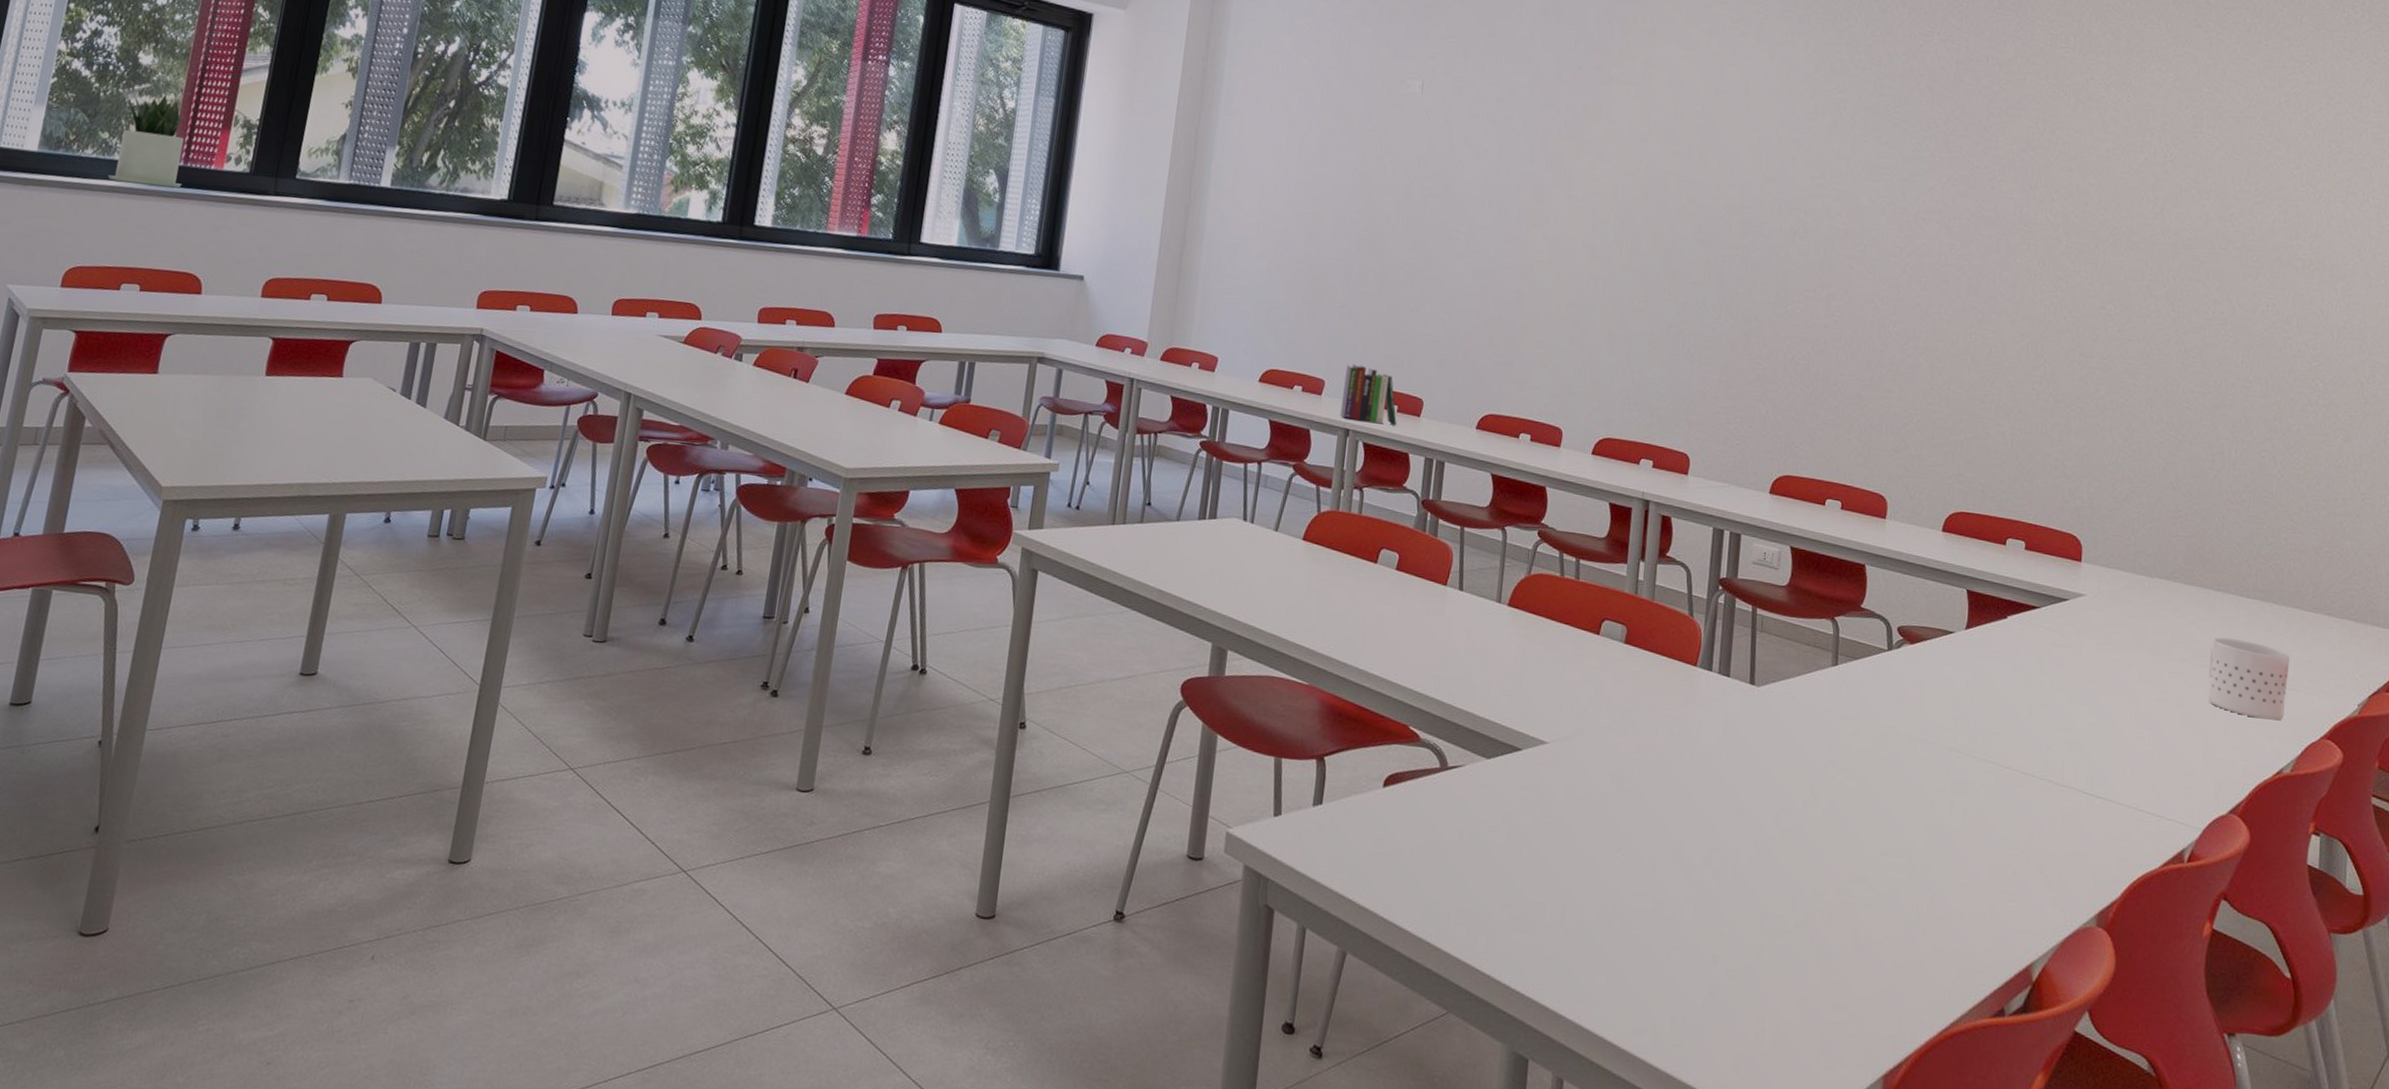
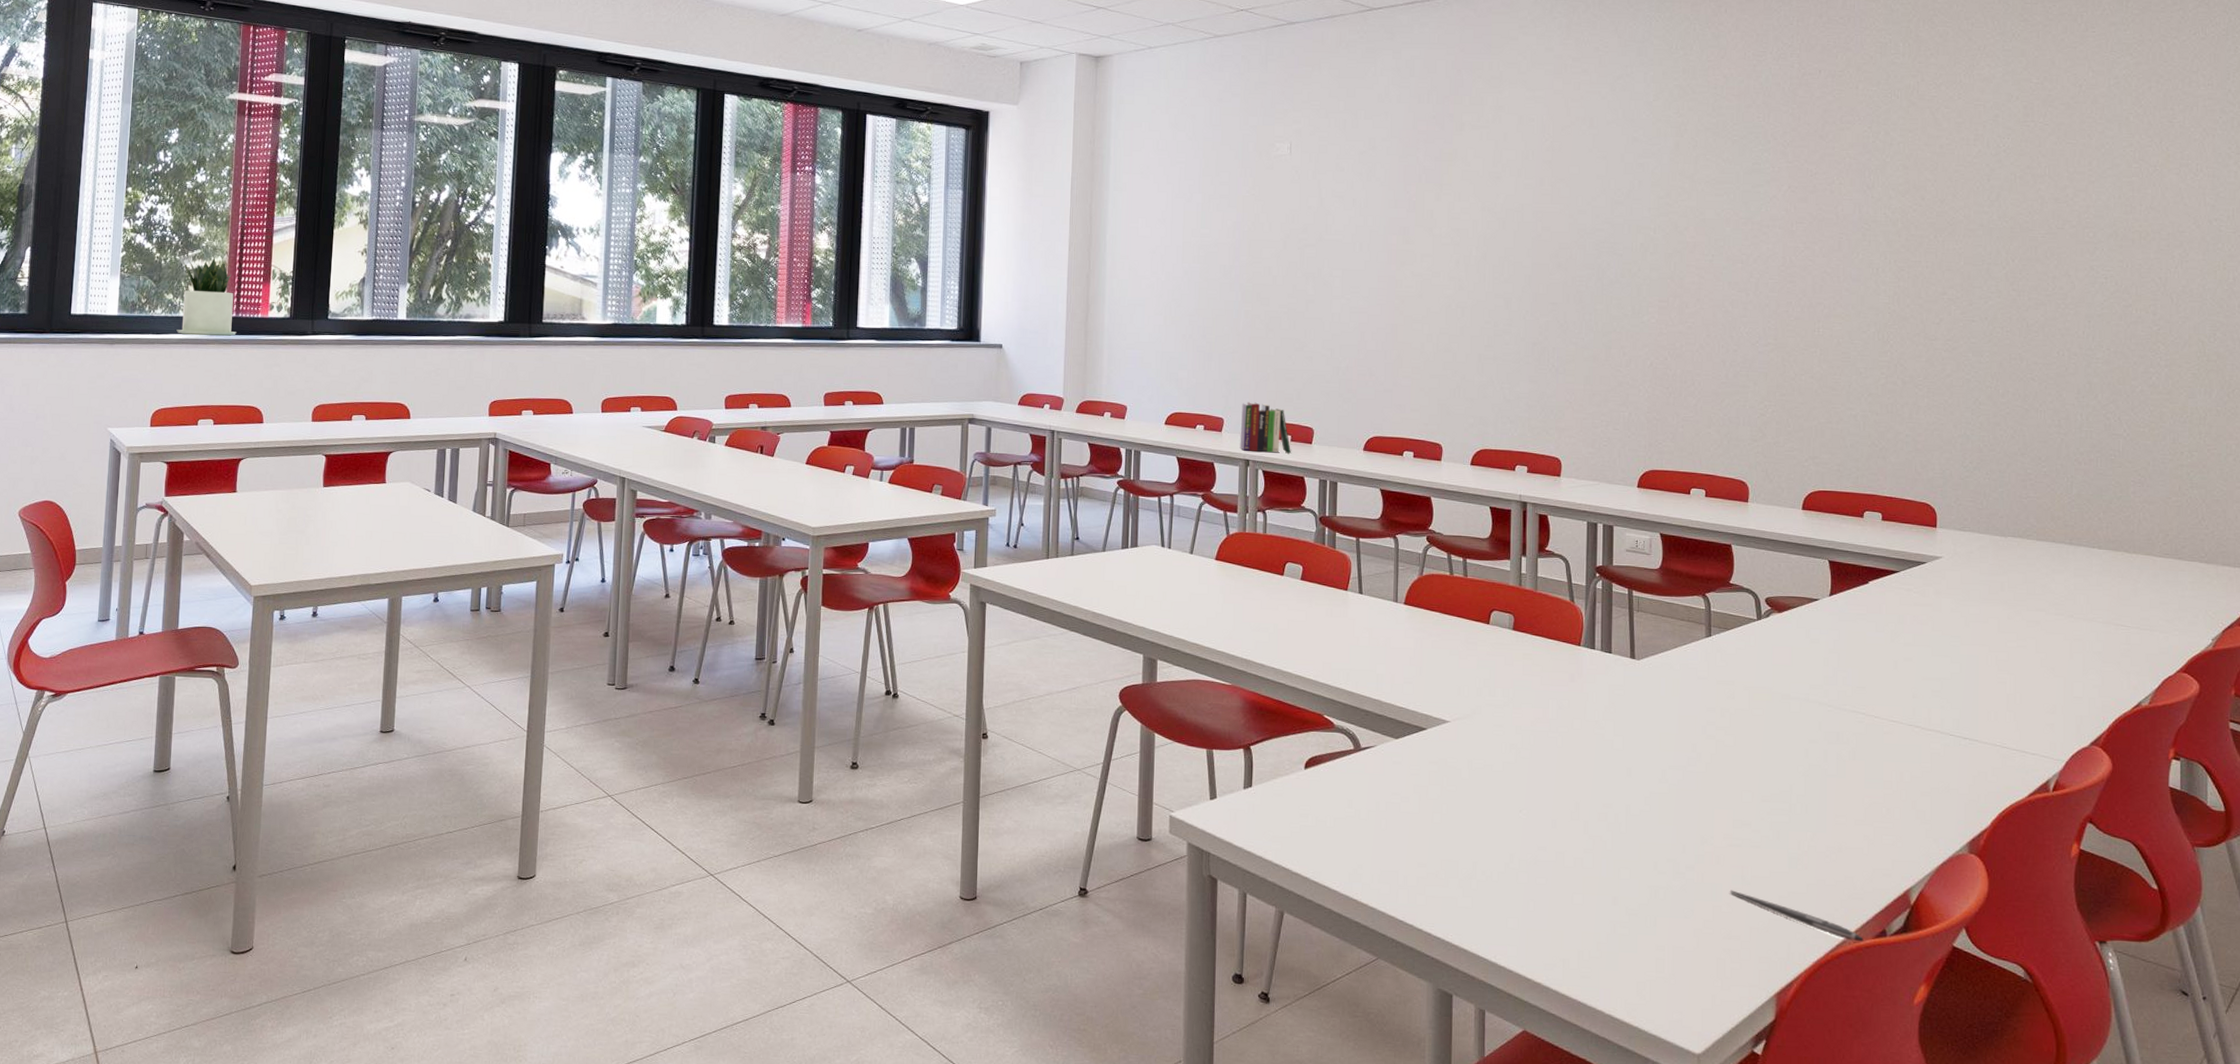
pen: none [1840,954,1981,1021] -> present [1729,890,1864,942]
mug: present [2208,637,2290,721] -> none [2064,587,2144,659]

